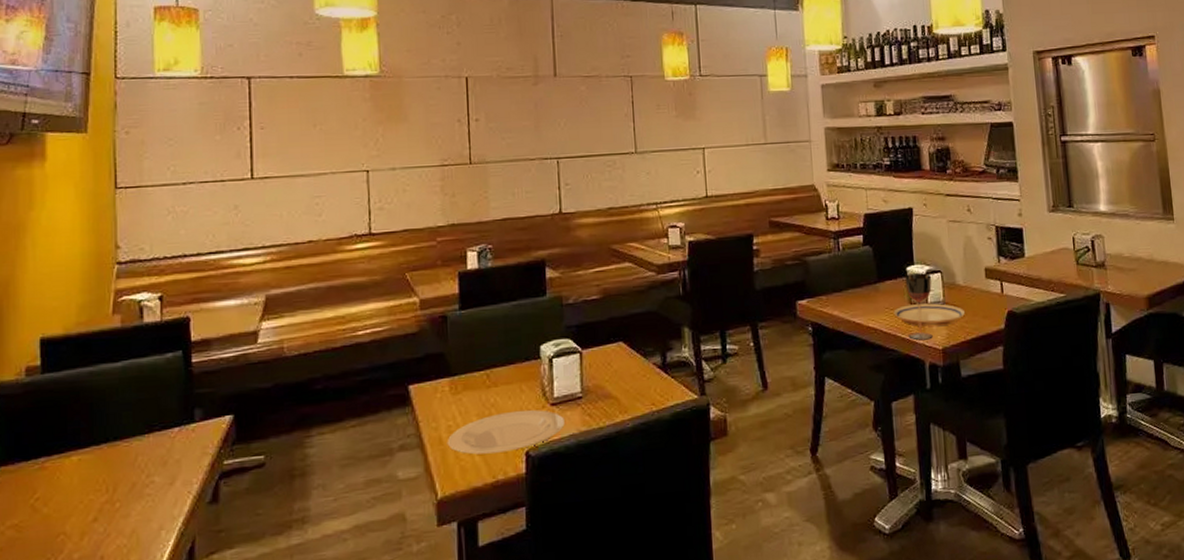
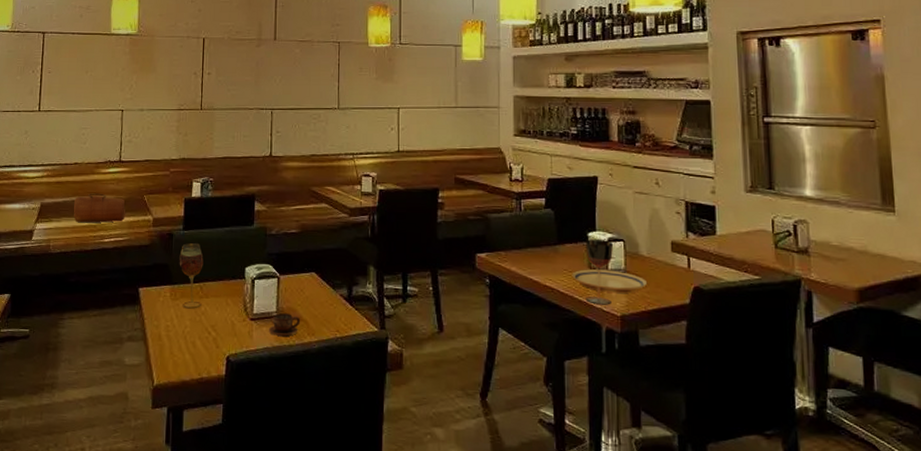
handbag: none [311,275,384,315] -> present [73,193,126,223]
plate: present [447,409,565,455] -> none [164,320,261,355]
wineglass: none [457,324,491,404] -> present [179,243,204,310]
cup: none [573,392,610,419] -> present [268,313,300,336]

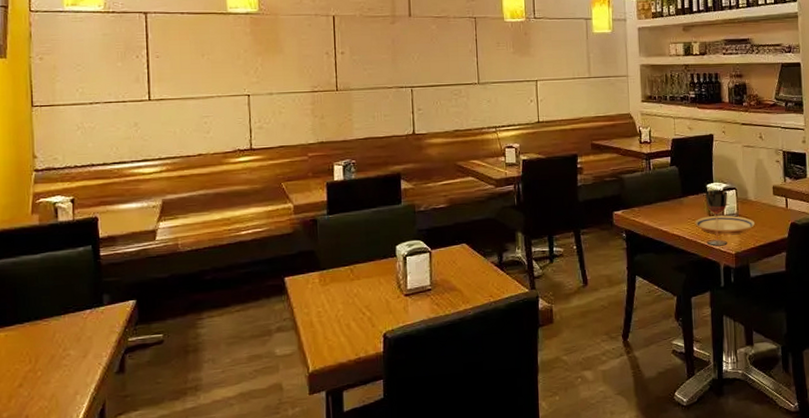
handbag: present [73,193,126,223] -> none [201,184,263,218]
wineglass: present [179,243,204,310] -> none [325,227,354,294]
cup: present [268,313,300,336] -> none [423,285,454,308]

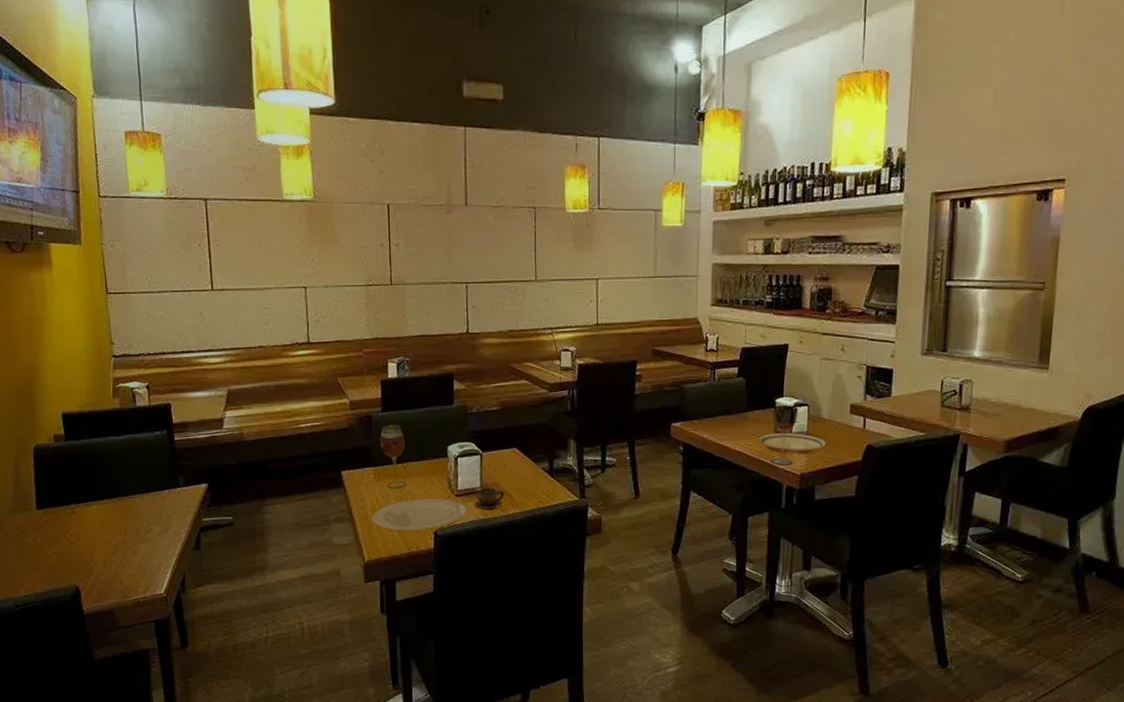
plate: none [317,299,416,336] -> present [371,498,466,531]
wineglass: none [325,227,354,294] -> present [380,425,407,490]
cup: none [423,285,454,308] -> present [473,488,504,509]

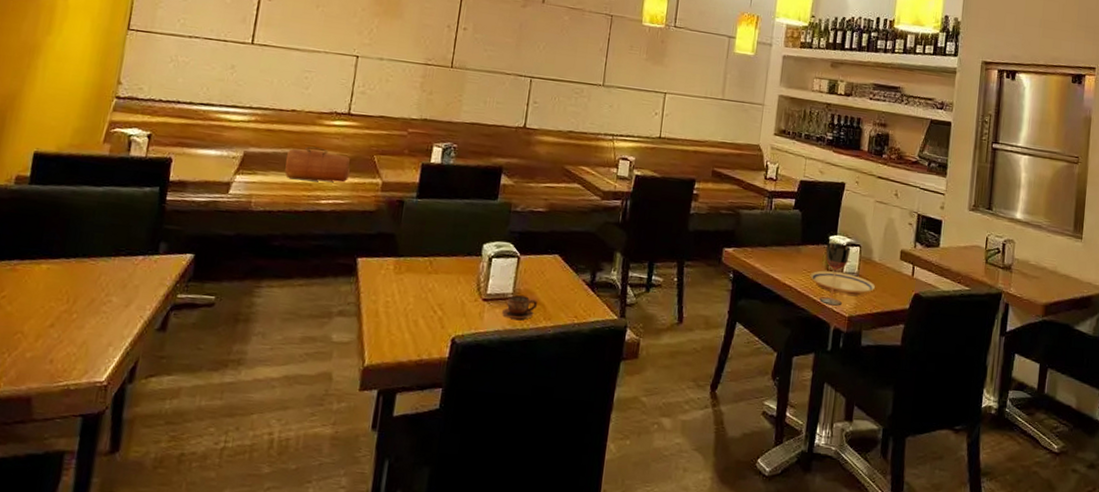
handbag: none [263,377,321,409] -> present [285,146,351,183]
plate: present [371,498,466,531] -> none [382,298,493,336]
wineglass: present [380,425,407,490] -> none [406,213,438,286]

